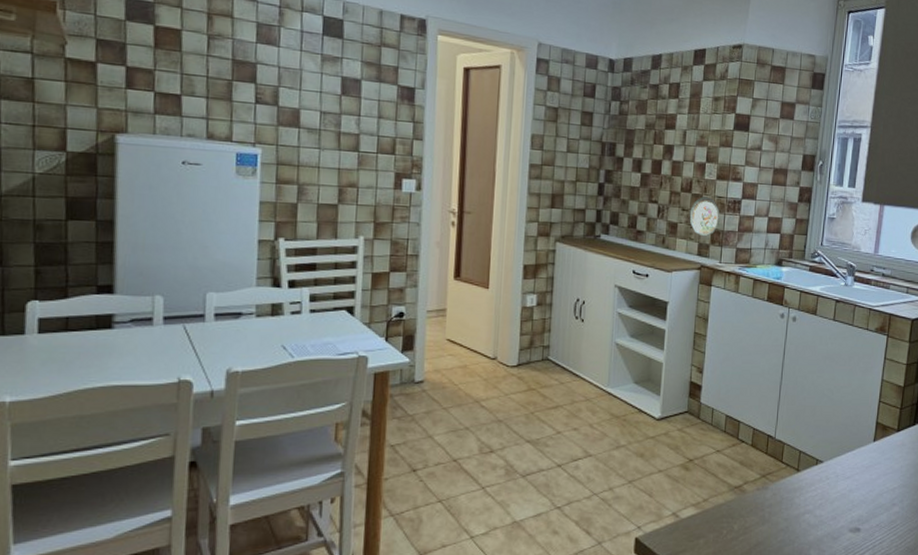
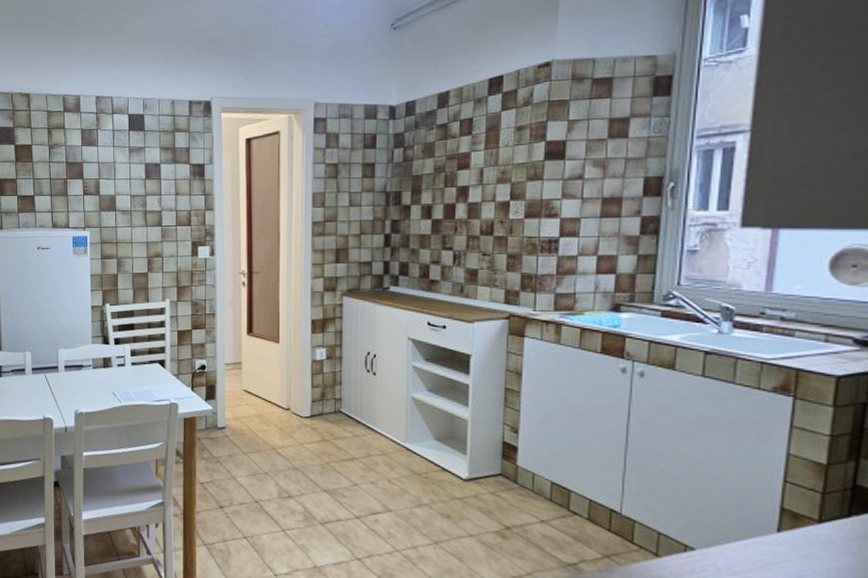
decorative plate: present [689,197,719,237] -> none [492,238,530,283]

